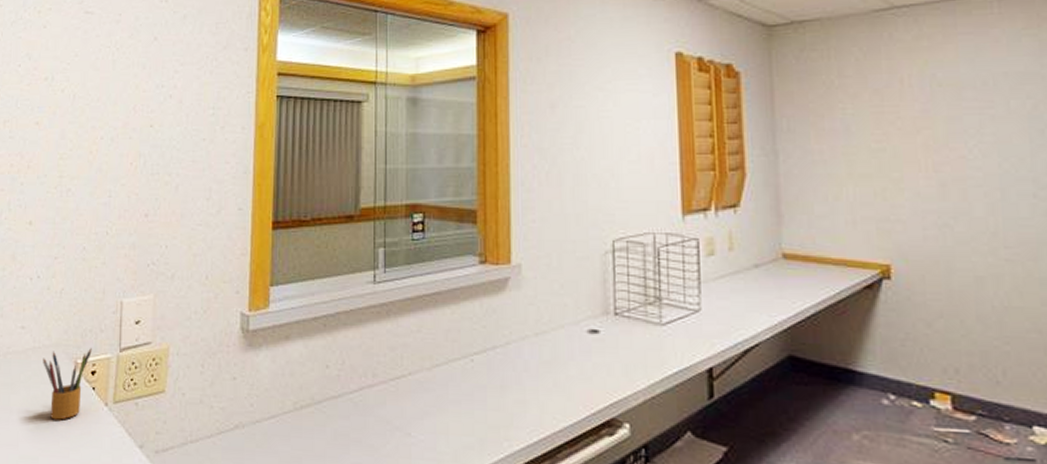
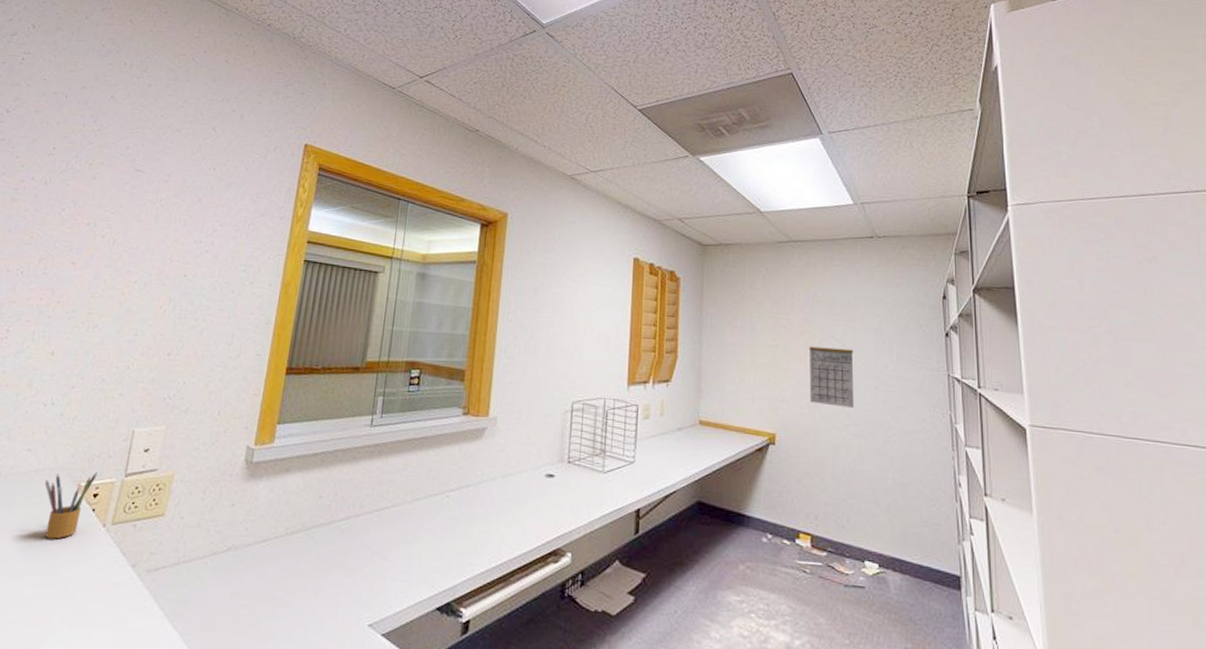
calendar: none [929,130,1002,224] -> present [808,335,854,408]

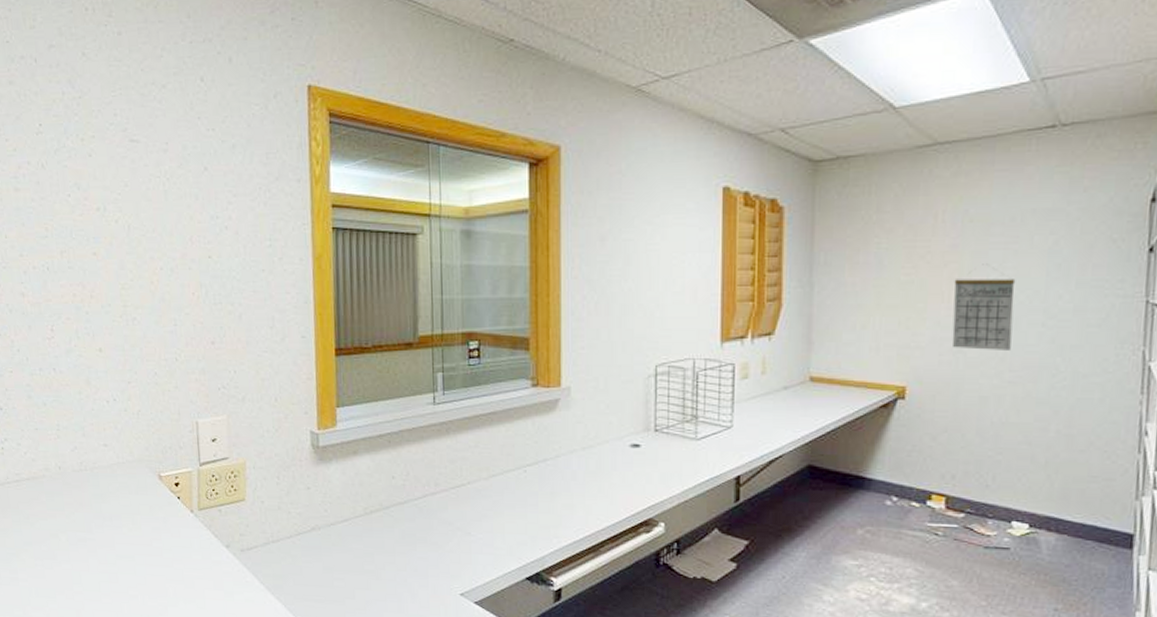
pencil box: present [45,472,97,539] -> none [128,463,174,525]

